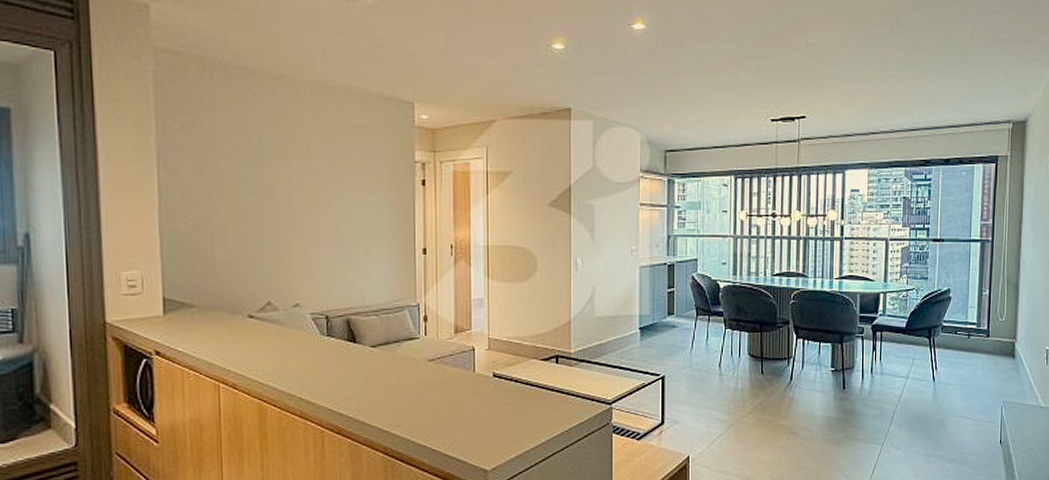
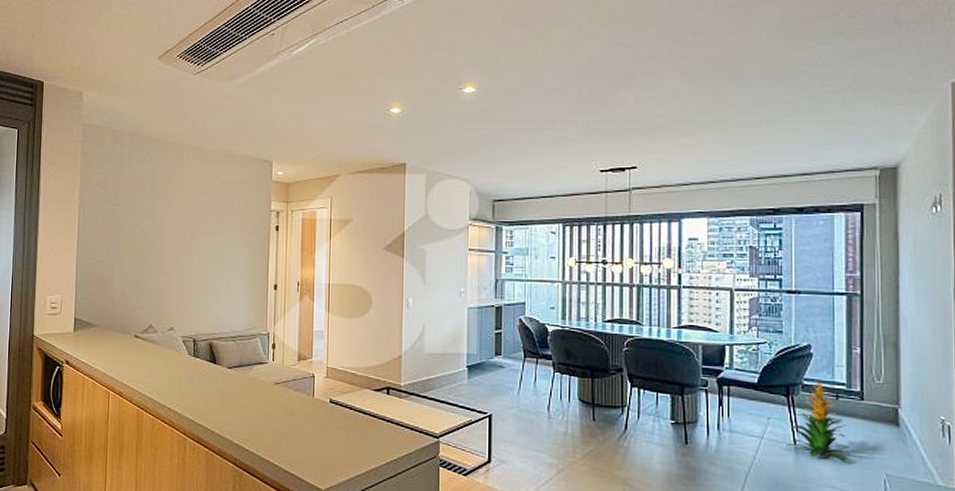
indoor plant: none [927,322,976,395] -> present [787,380,849,464]

